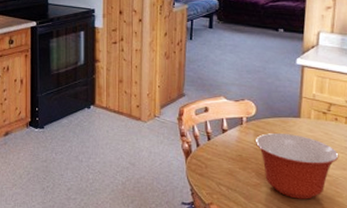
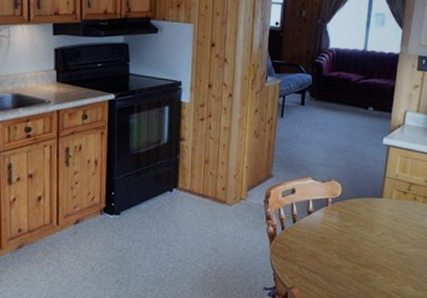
mixing bowl: present [255,132,339,200] -> none [338,213,415,278]

